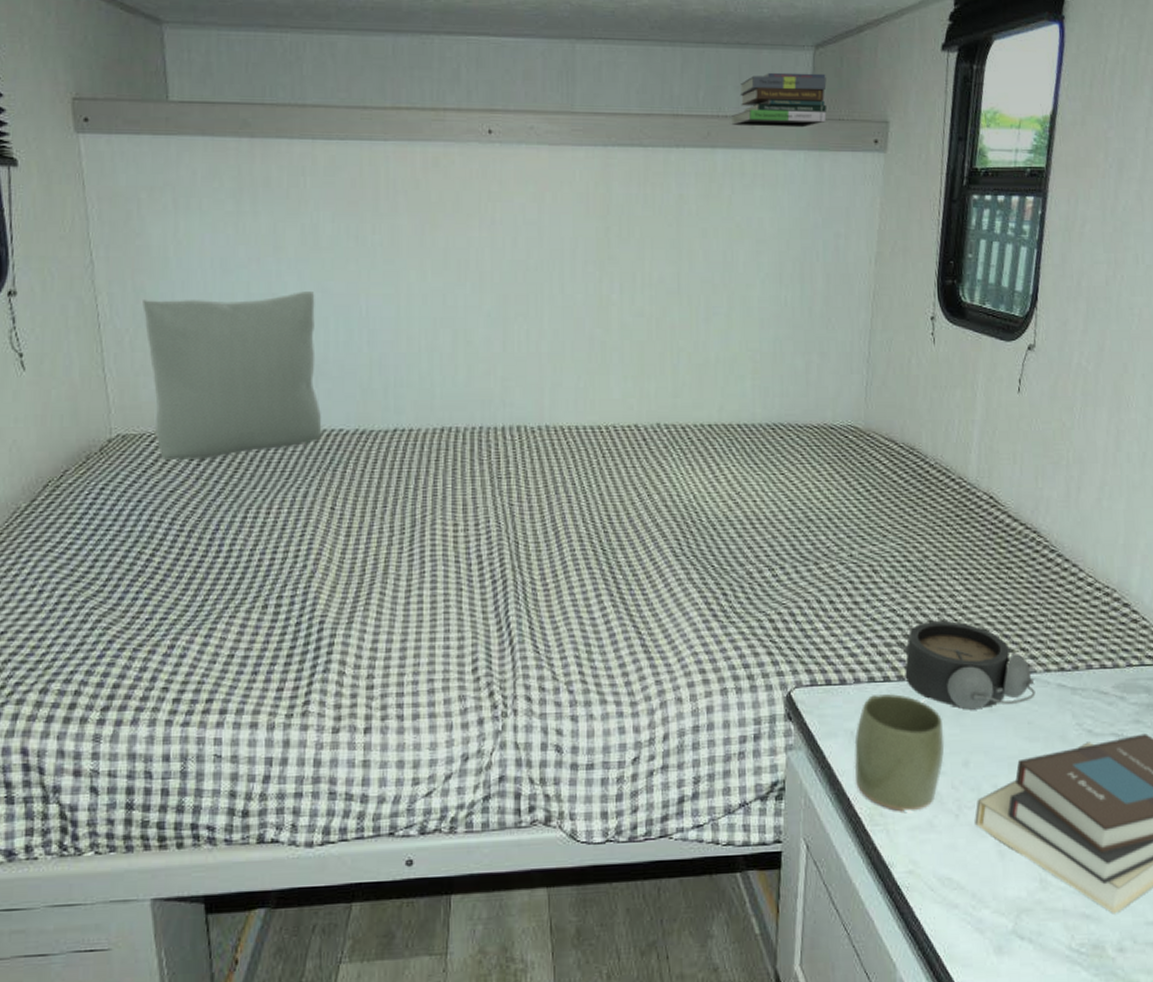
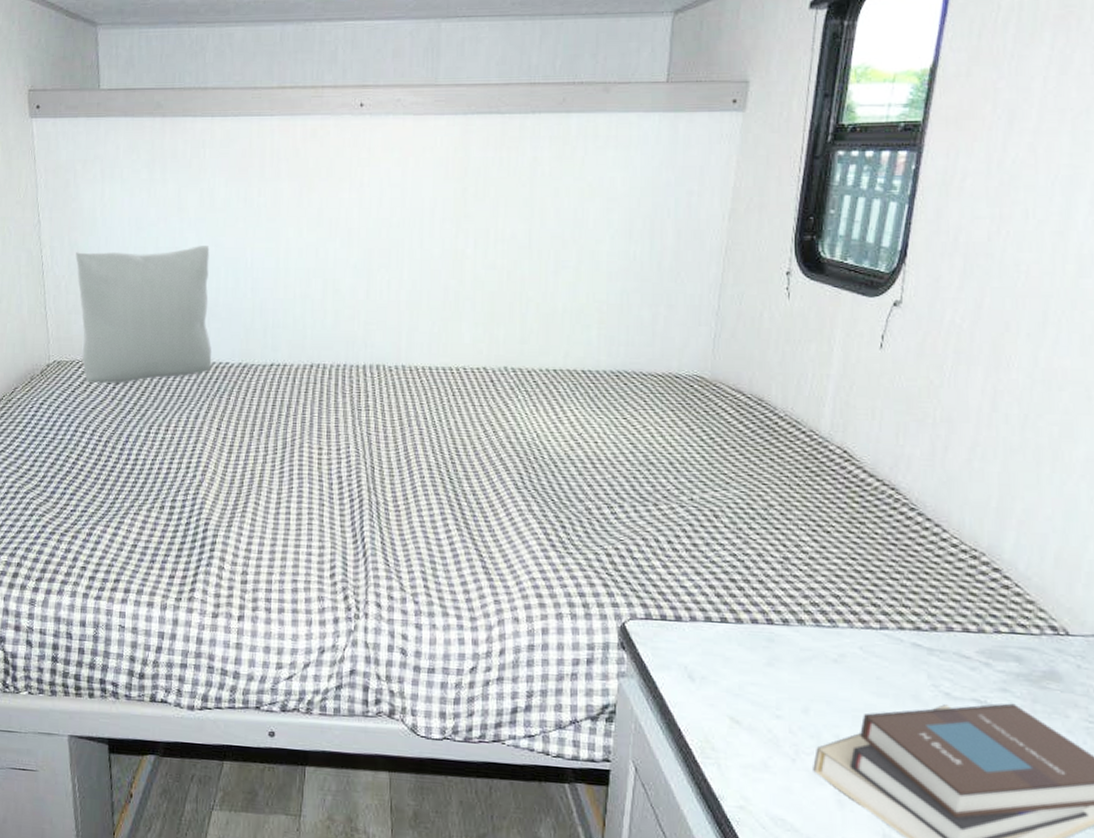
books: present [732,72,827,128] -> none [587,38,685,92]
mug: present [854,693,945,812] -> none [687,634,783,751]
alarm clock: present [887,621,1036,710] -> none [726,569,886,659]

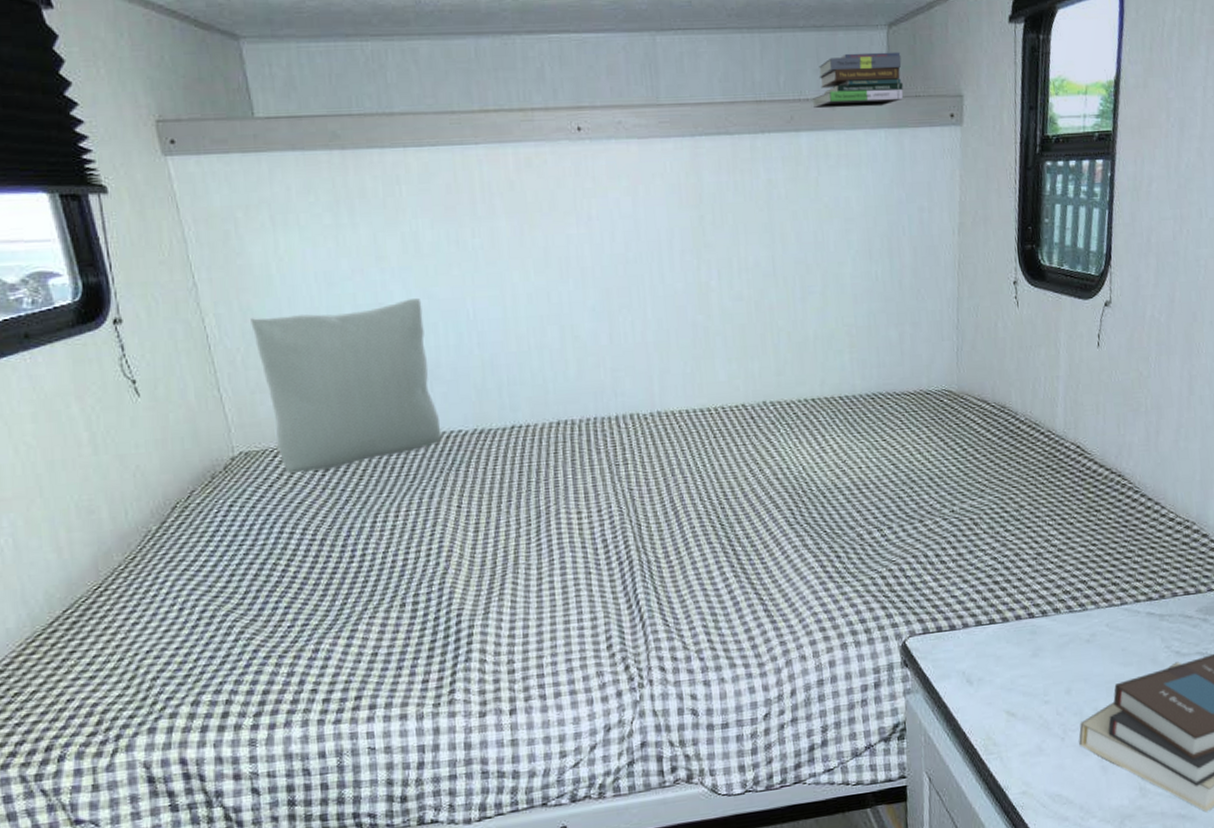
books: none [587,38,685,92] -> present [813,52,904,109]

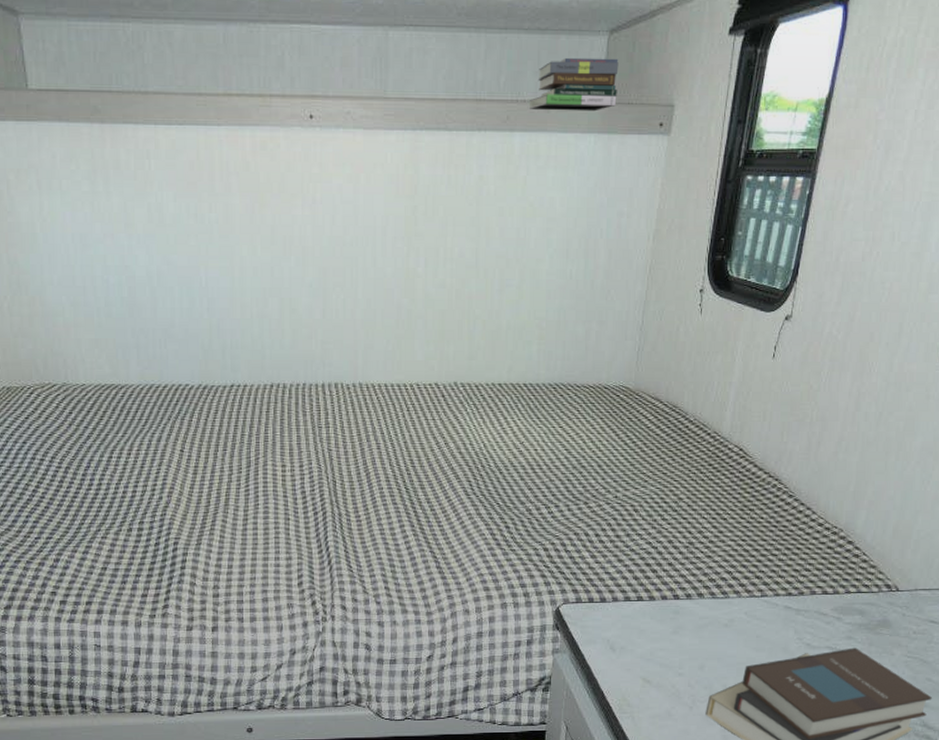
pillow: present [250,298,442,473] -> none [17,264,171,408]

